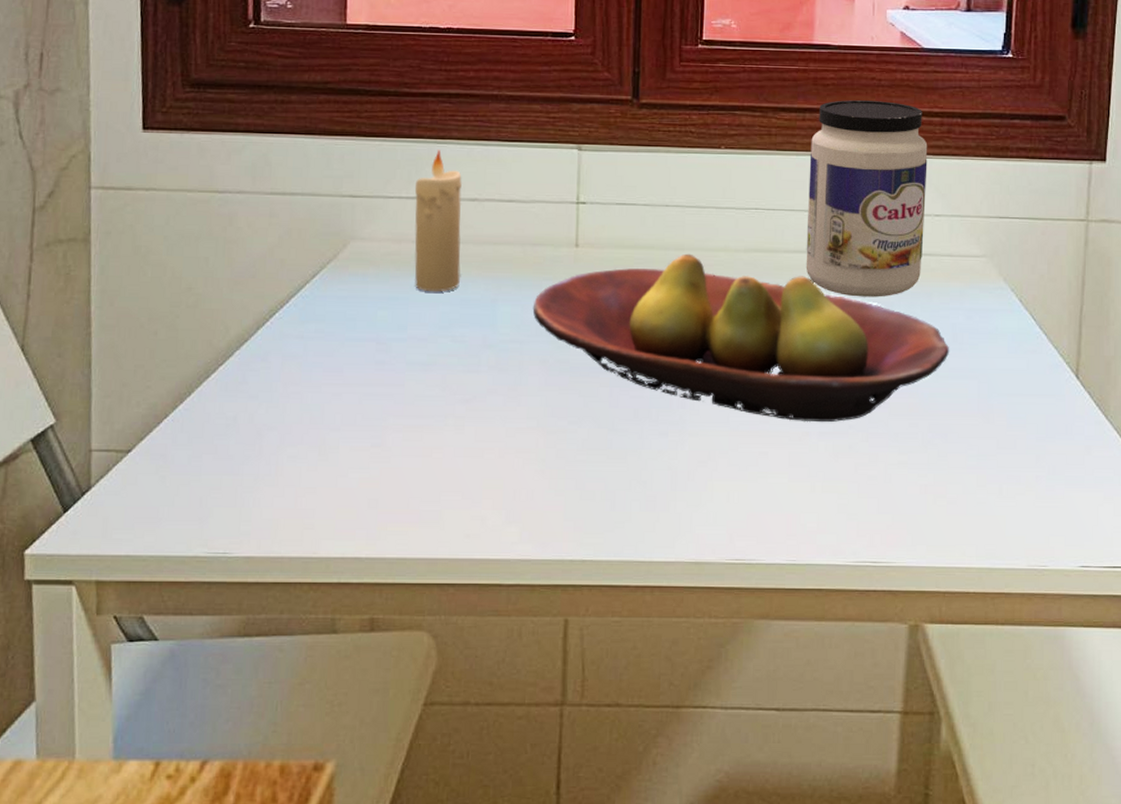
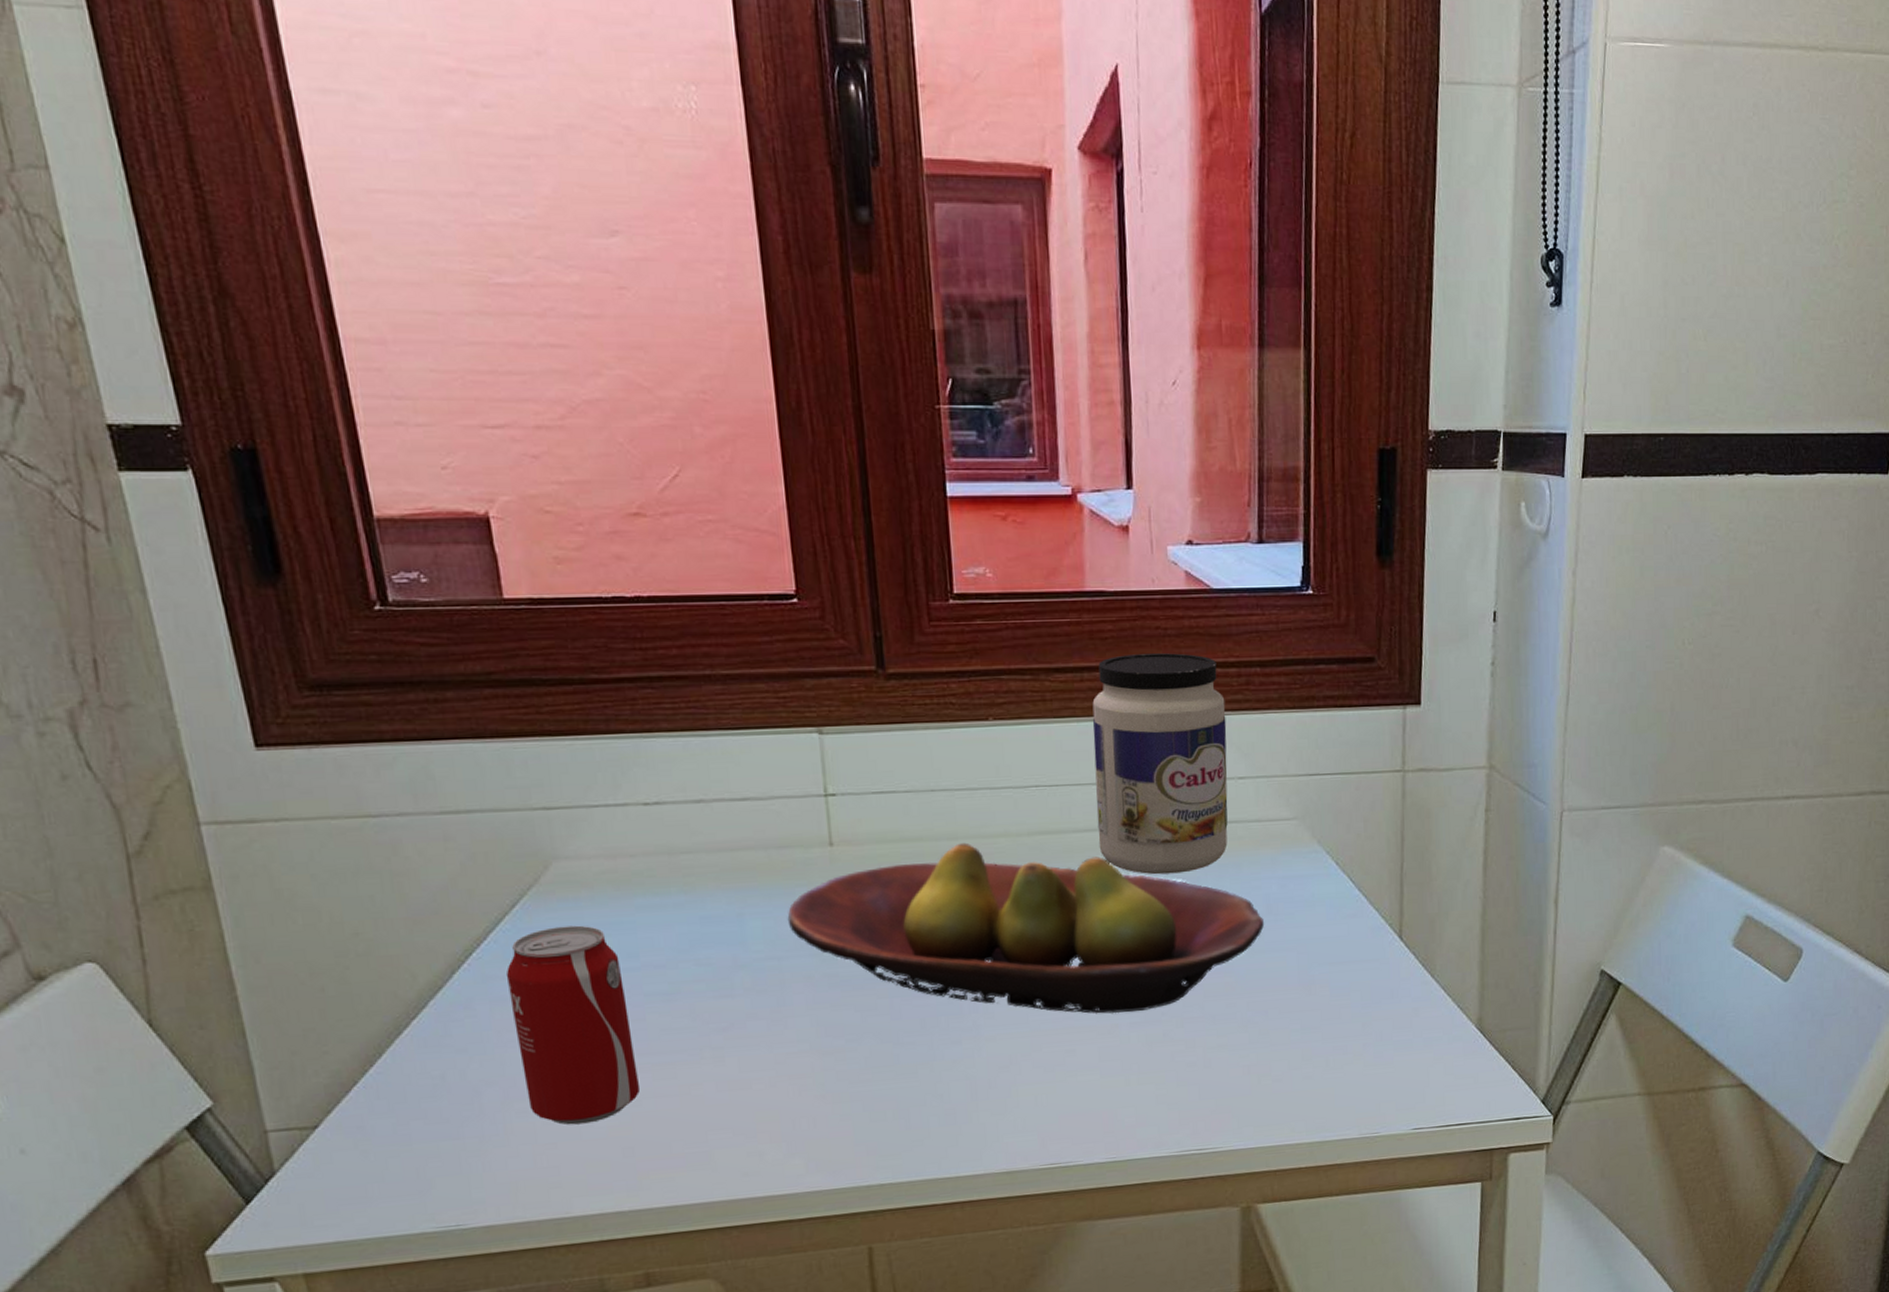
beverage can: none [298,297,392,473] -> present [506,925,640,1125]
candle: present [414,149,462,292] -> none [622,745,696,912]

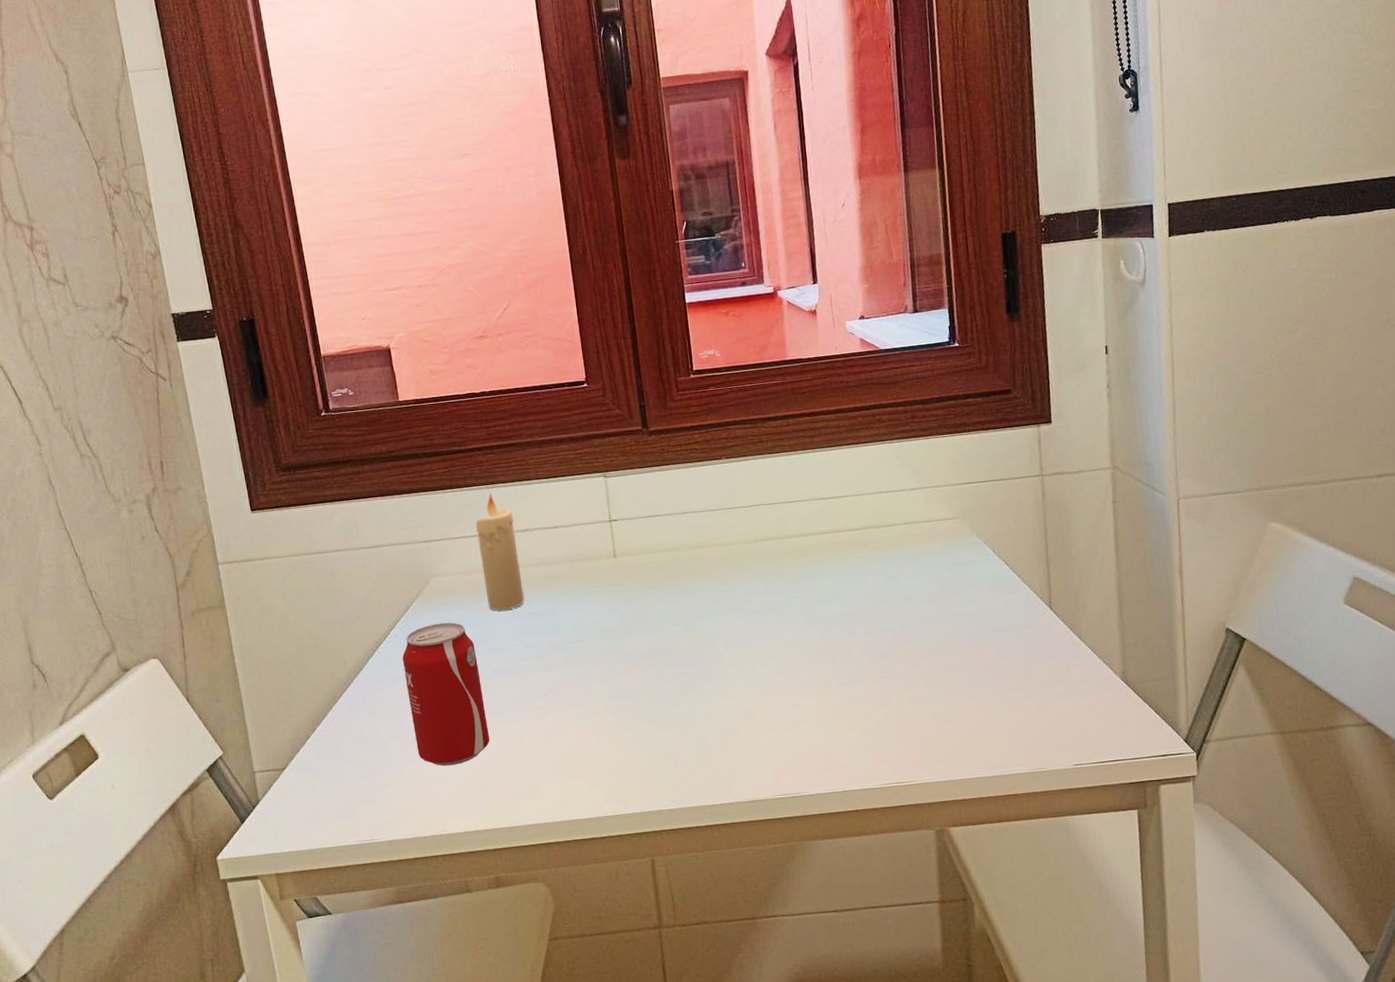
candle: none [622,745,696,912] -> present [475,493,525,611]
fruit bowl: present [787,842,1265,1014] -> none [586,550,939,676]
jar: present [1092,653,1228,875] -> none [796,399,906,567]

